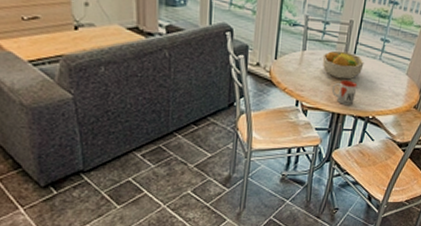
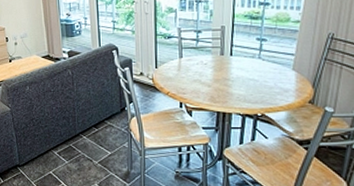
fruit bowl: present [322,50,364,80] -> none [199,54,243,80]
mug: present [331,79,358,105] -> none [213,80,240,104]

